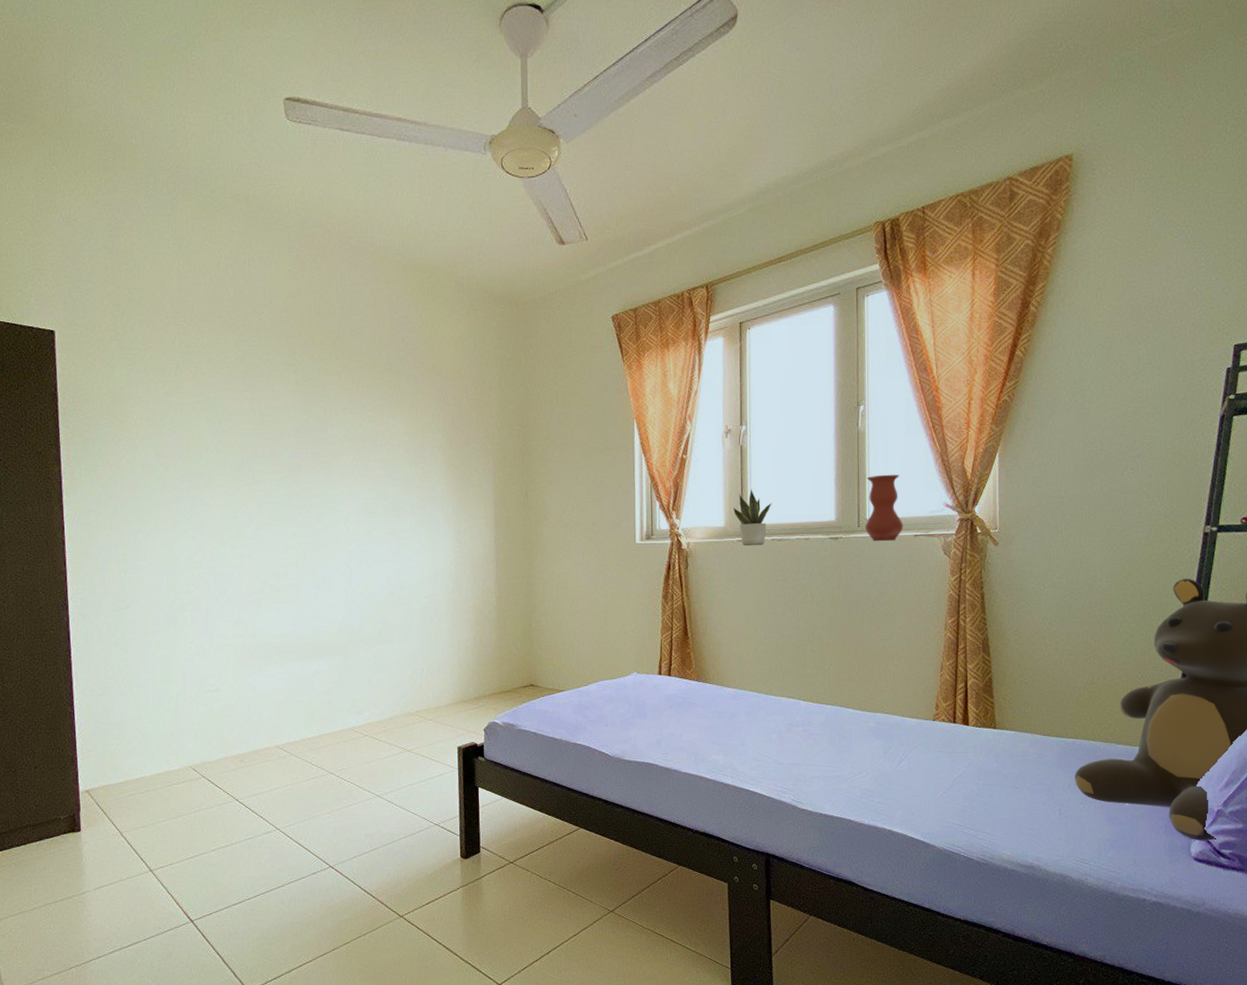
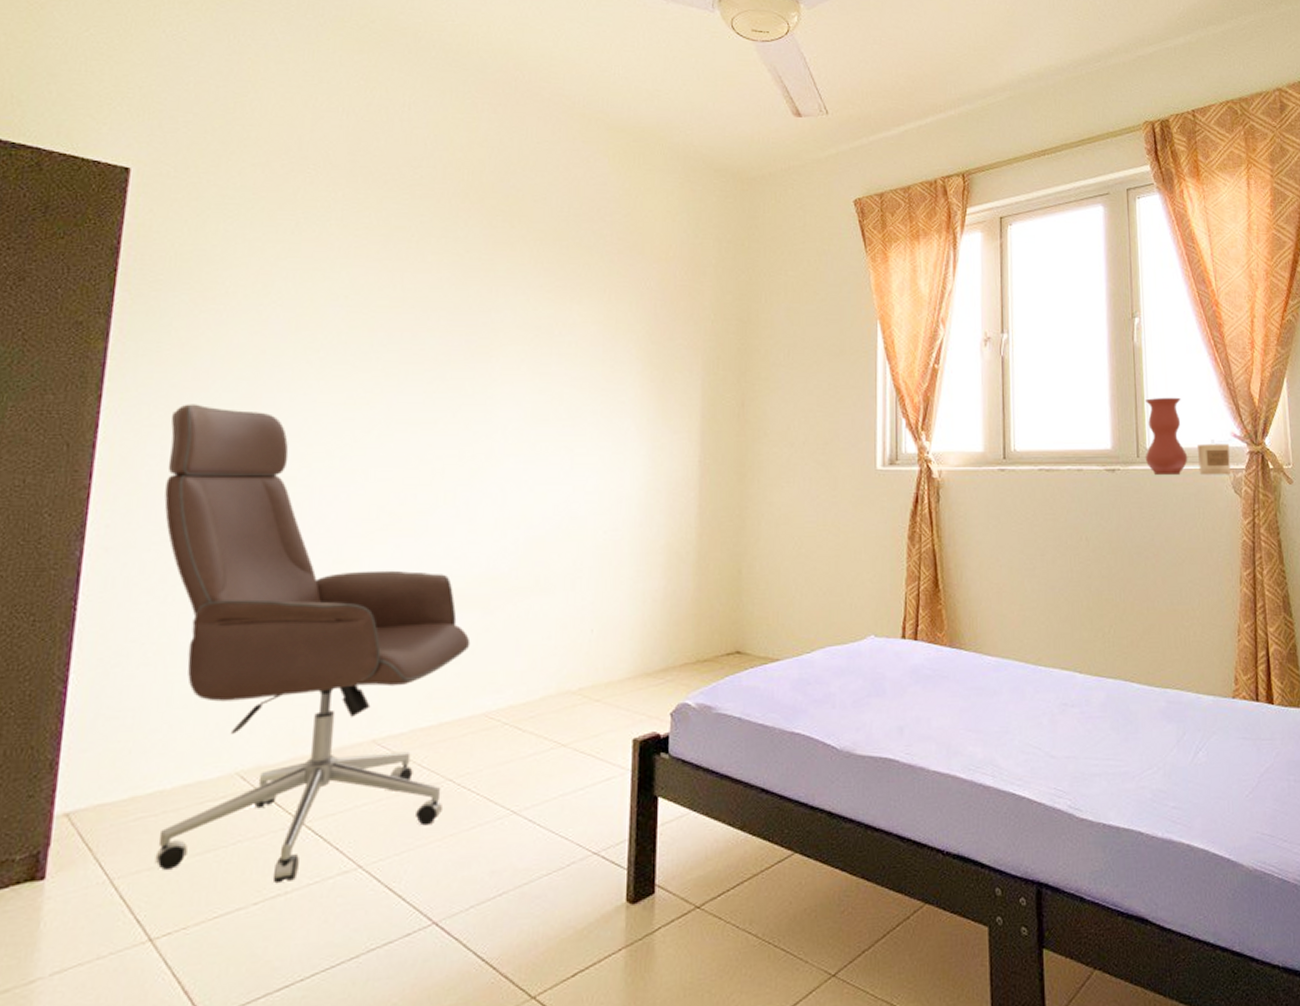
office chair: none [111,509,337,838] -> present [154,404,471,884]
potted plant: present [733,488,772,547] -> none [994,407,1039,477]
candle: none [912,508,942,541] -> present [1196,438,1231,475]

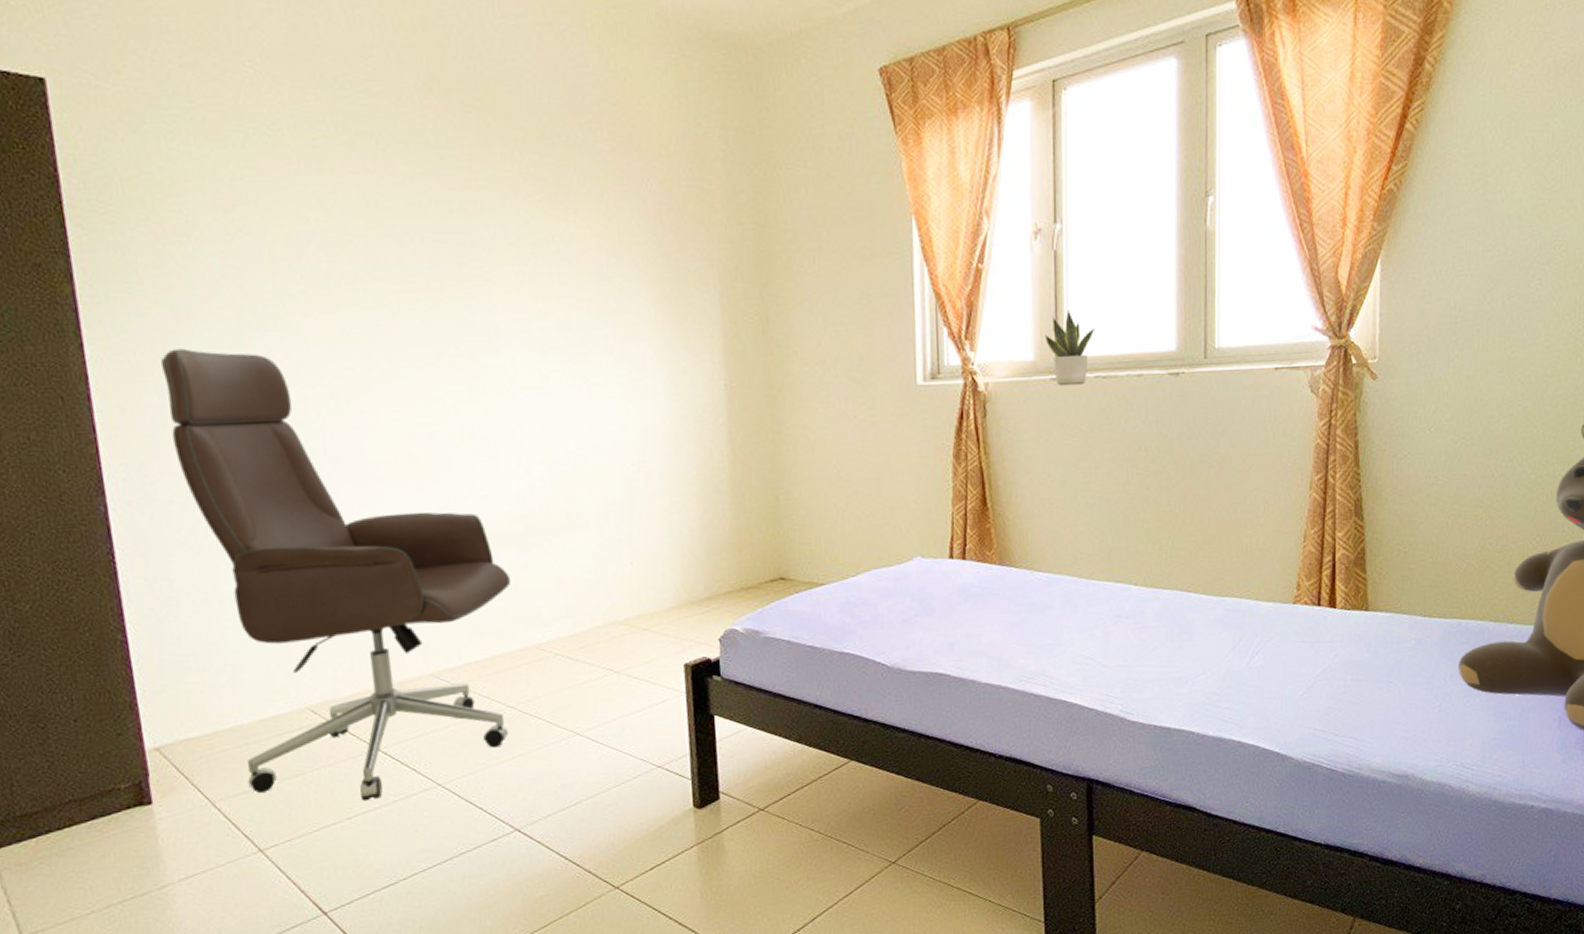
potted plant: none [994,407,1039,477] -> present [1045,309,1096,387]
vase: present [1145,397,1188,476] -> none [1213,288,1261,378]
candle: present [1196,438,1231,475] -> none [1272,333,1310,375]

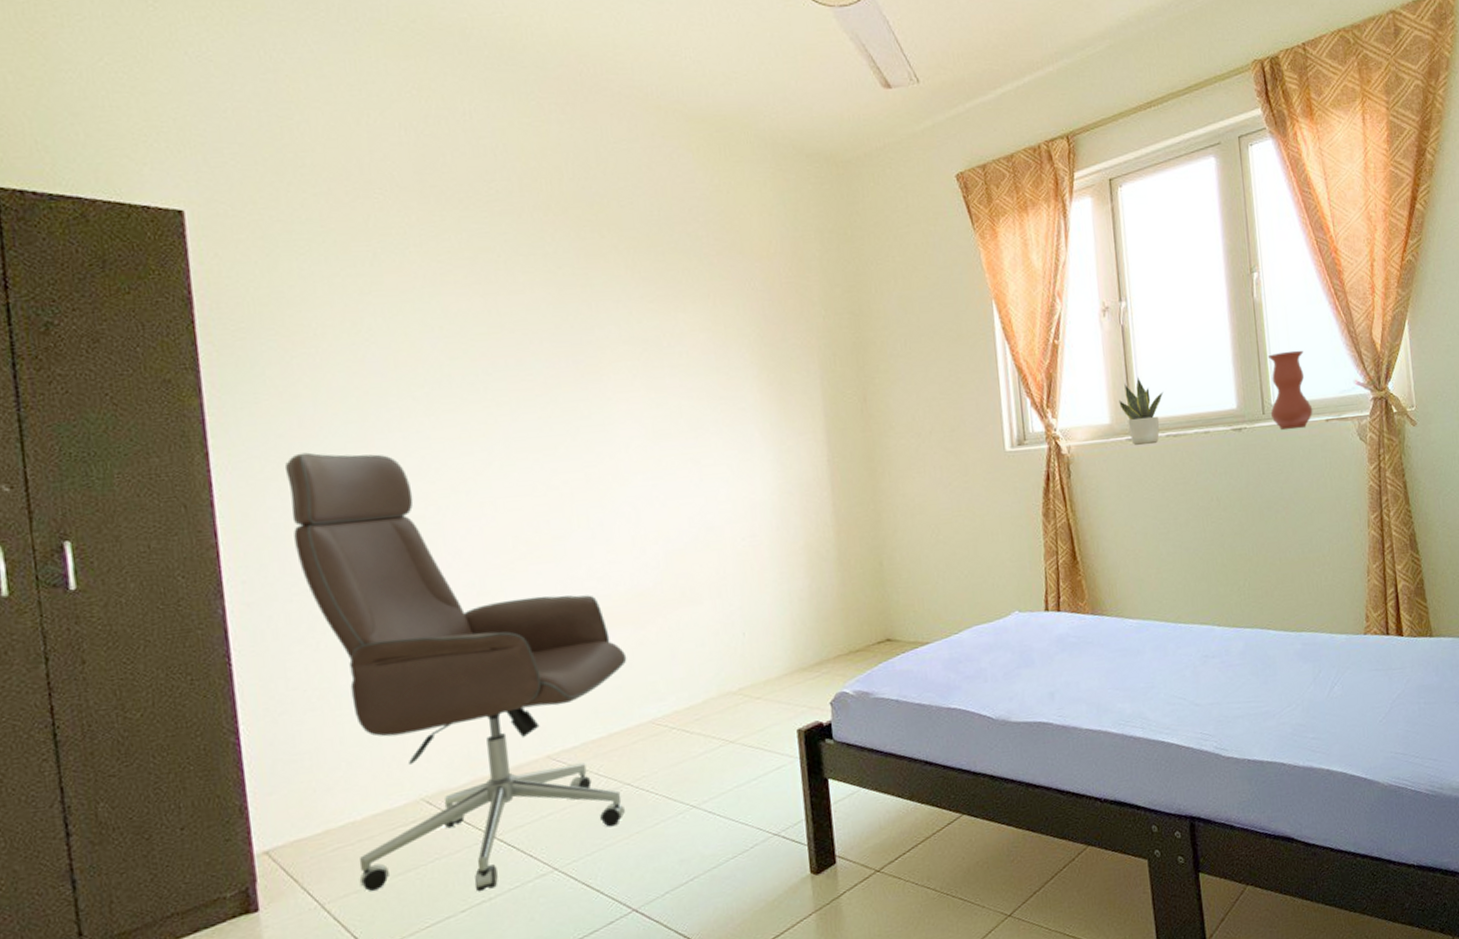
vase: none [1213,288,1261,378] -> present [1267,350,1313,431]

